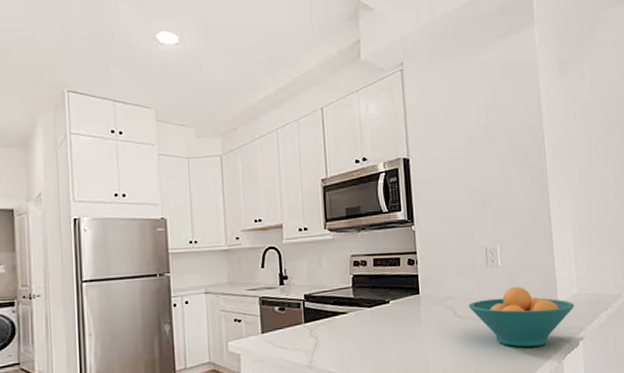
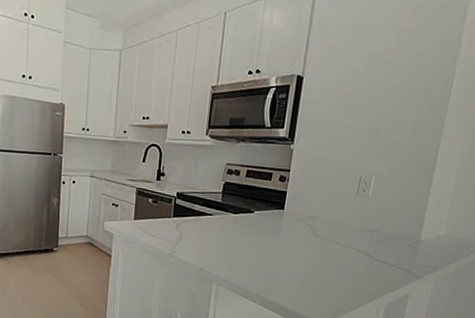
fruit bowl: present [468,286,575,348] -> none [328,218,437,277]

